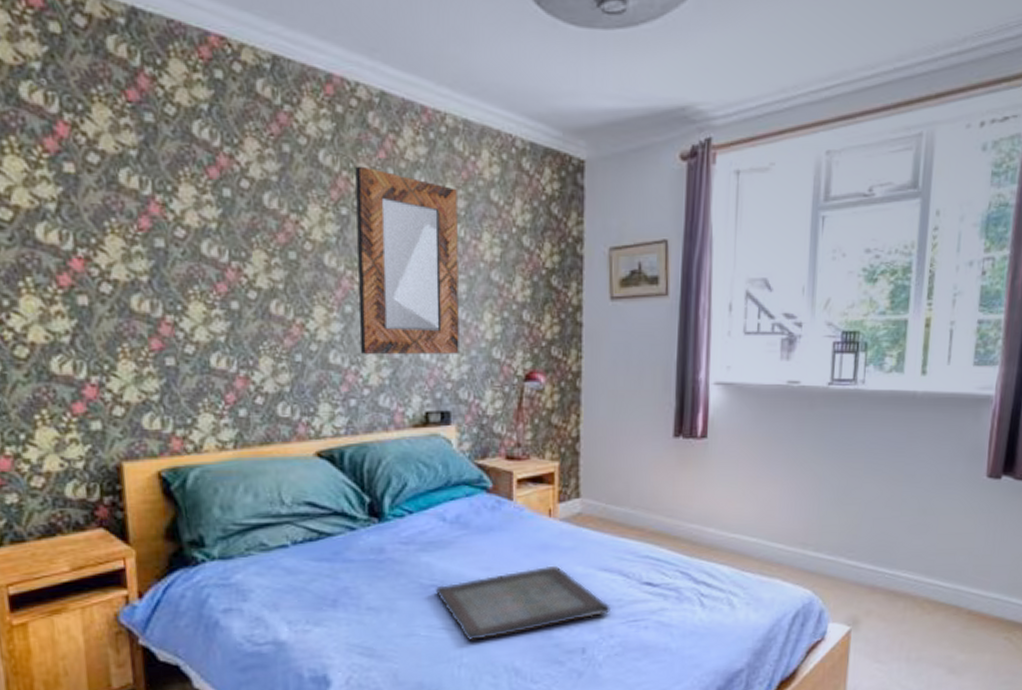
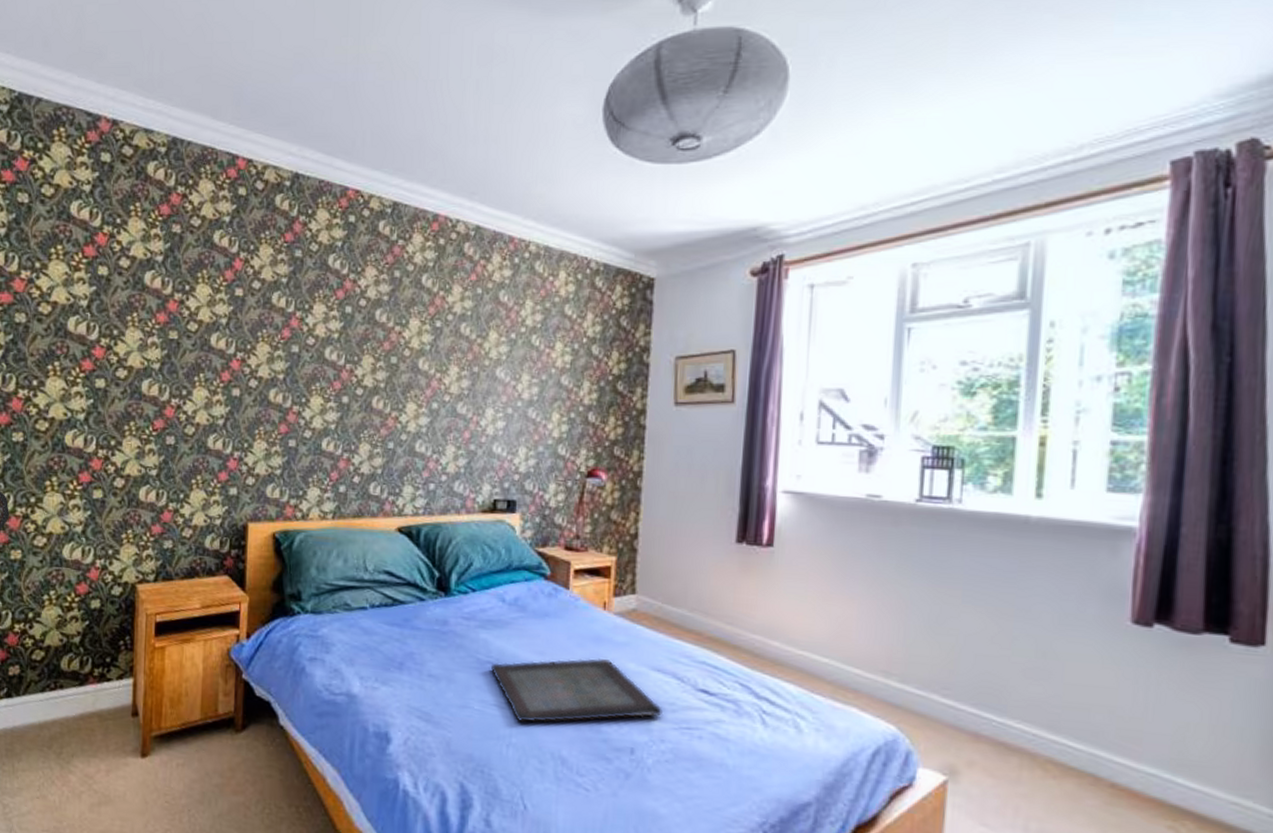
home mirror: present [355,166,459,354] -> none [441,287,535,449]

